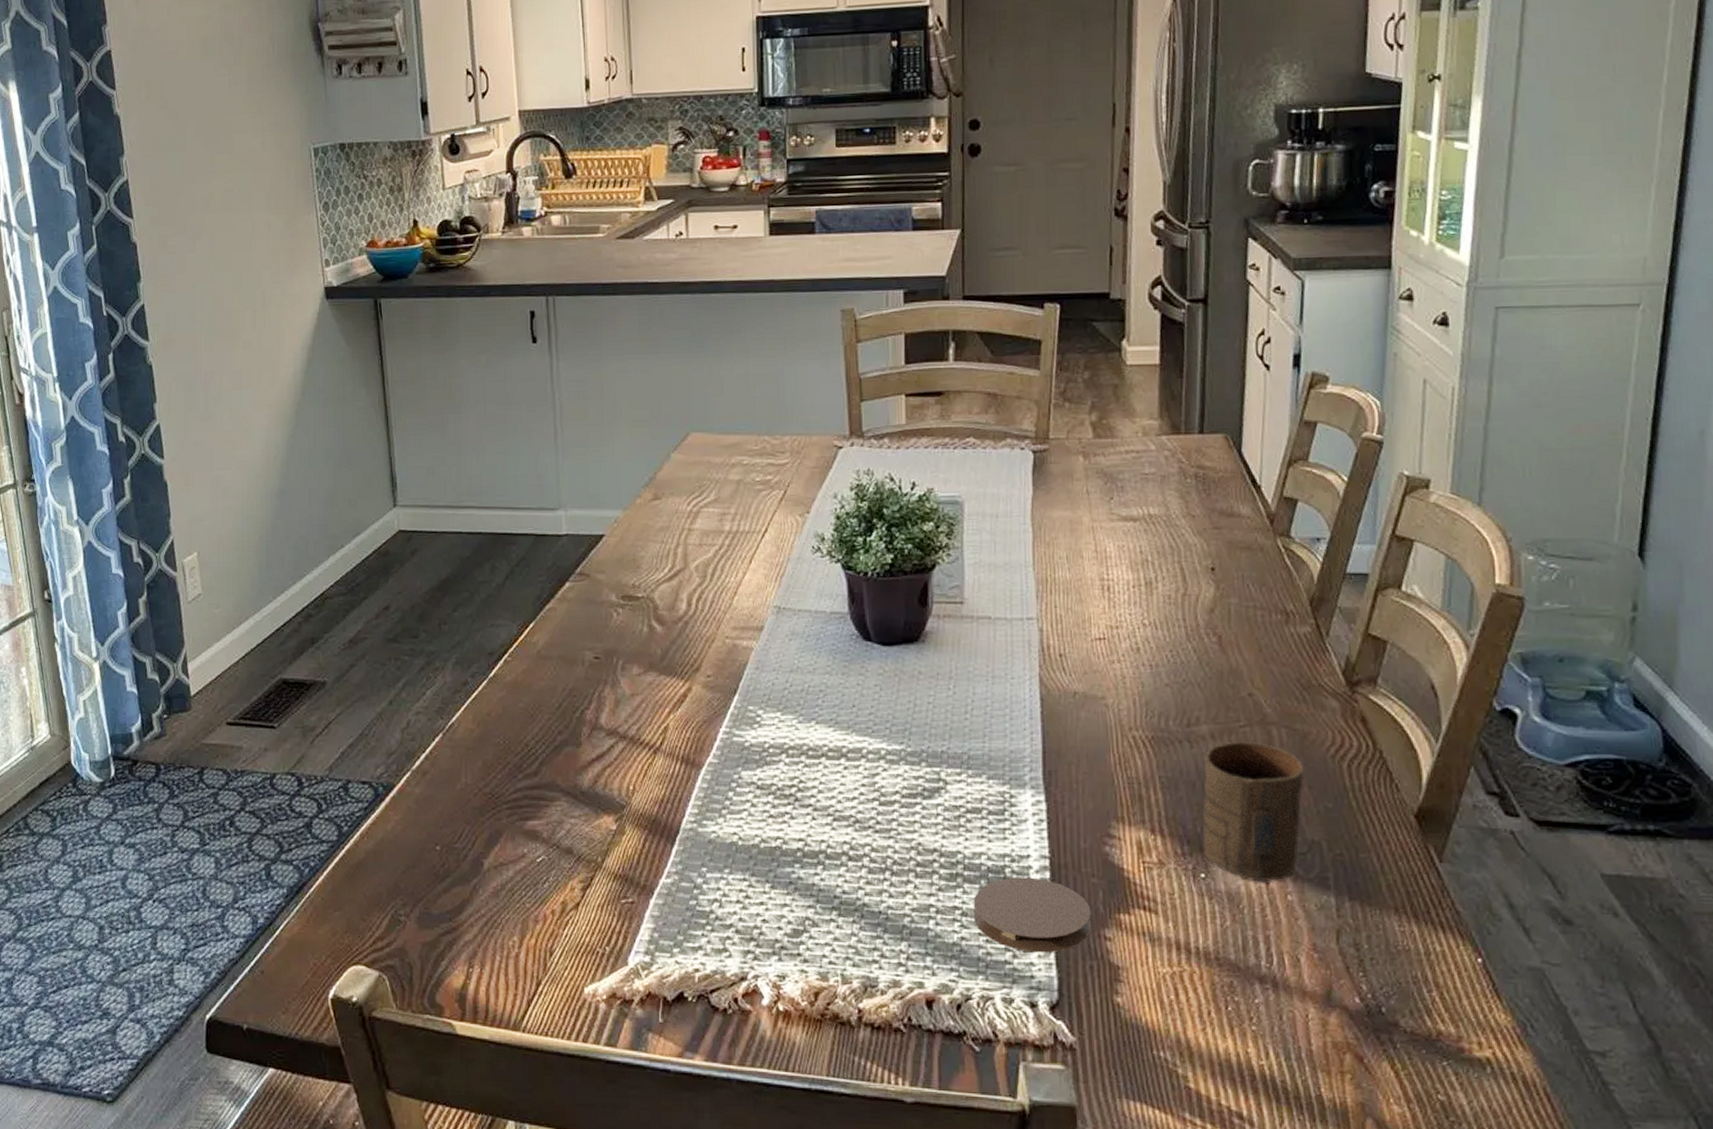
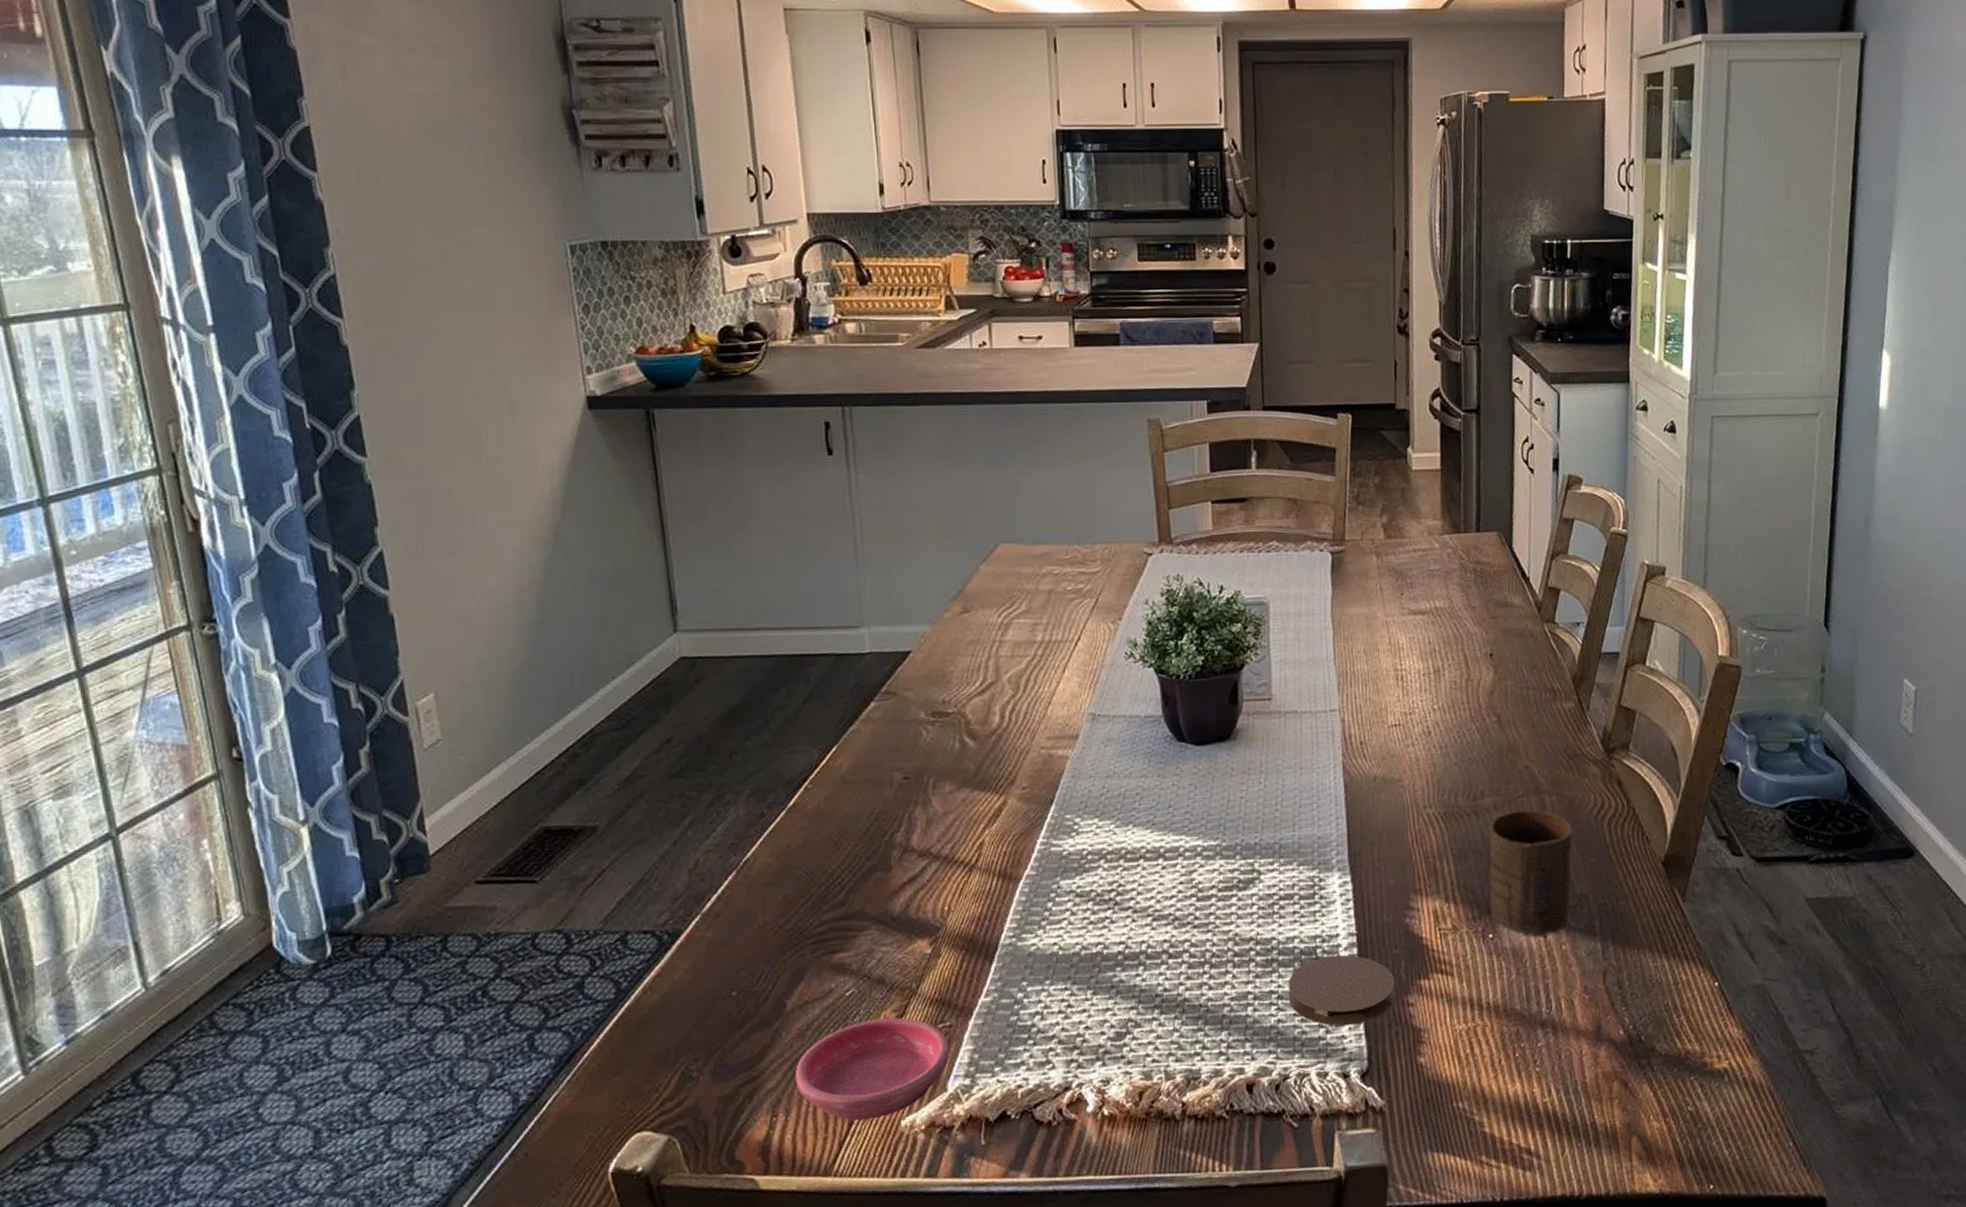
saucer: none [490,887,630,983] -> present [795,1017,949,1121]

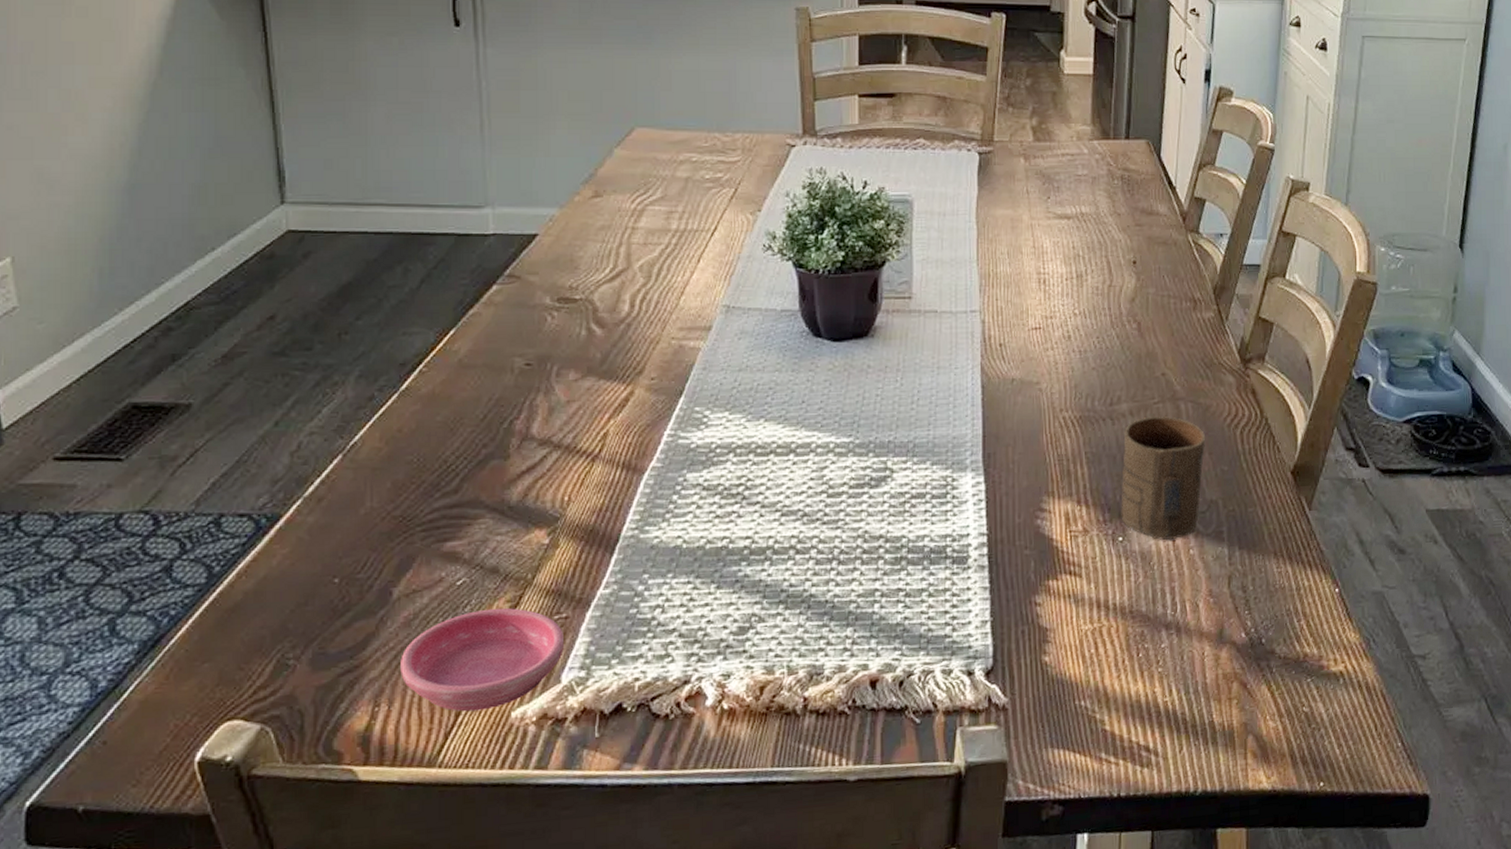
coaster: present [1288,955,1396,1026] -> none [916,554,1024,625]

